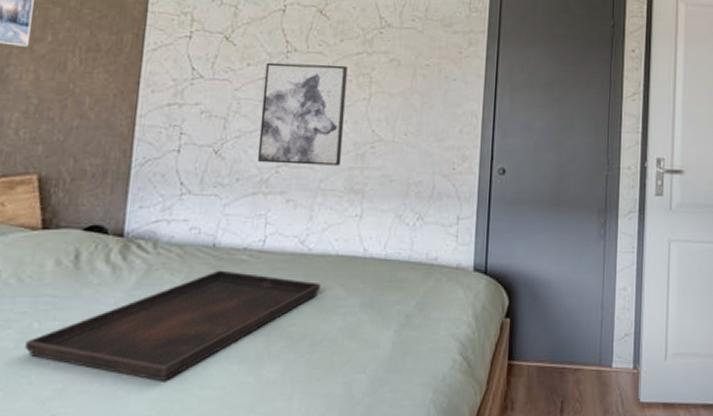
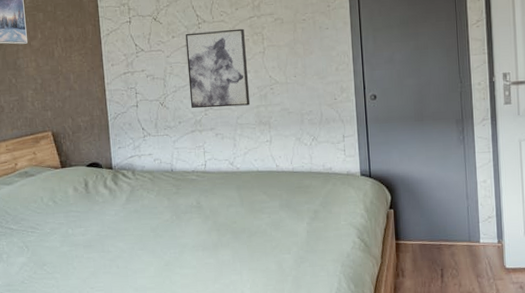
serving tray: present [25,270,321,382] -> none [67,187,250,265]

